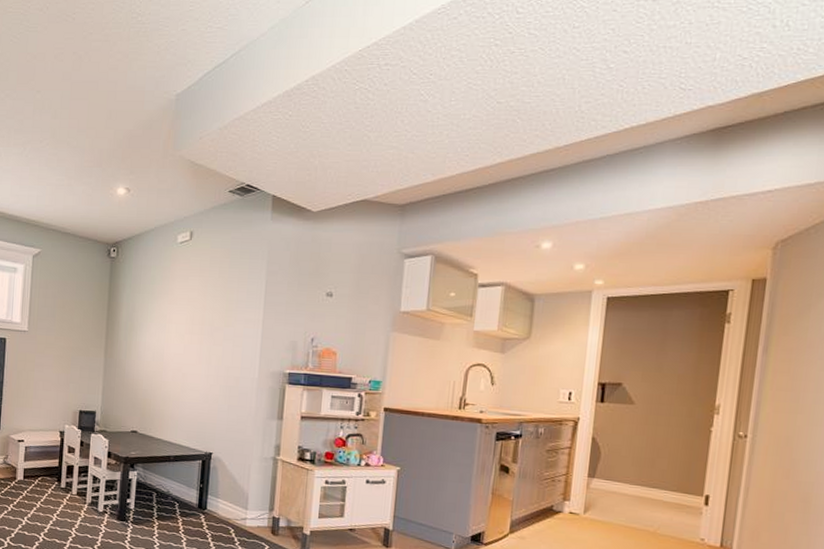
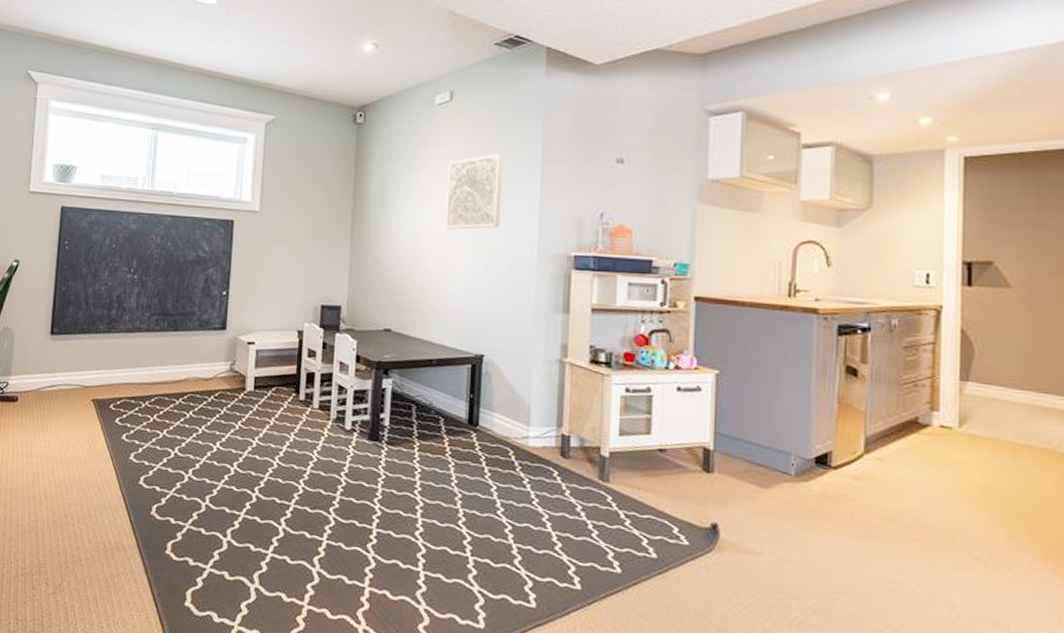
wall art: none [182,286,233,350] -> present [444,153,504,230]

